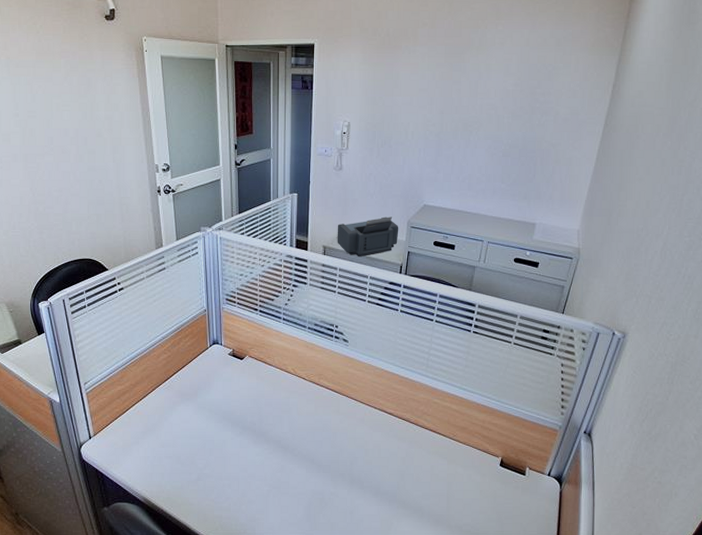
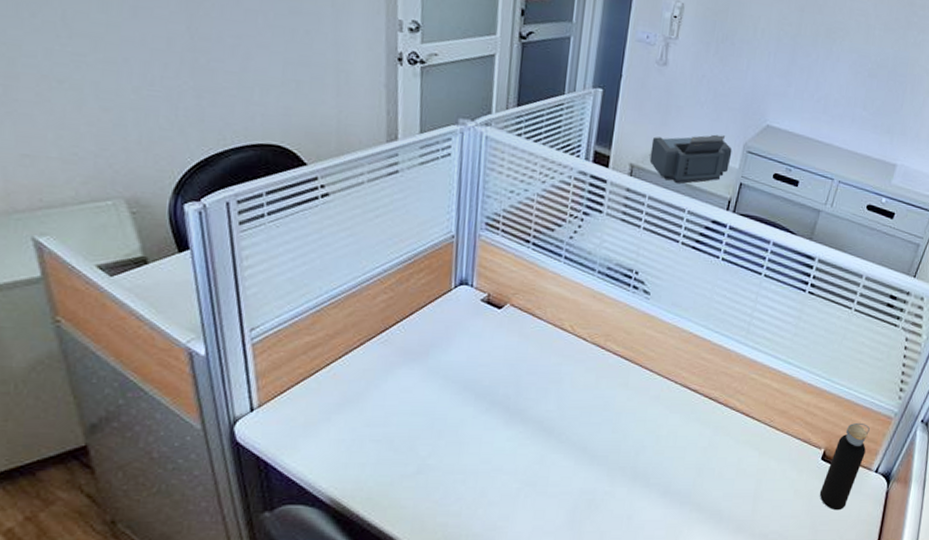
water bottle: none [501,435,539,507] -> present [819,422,870,511]

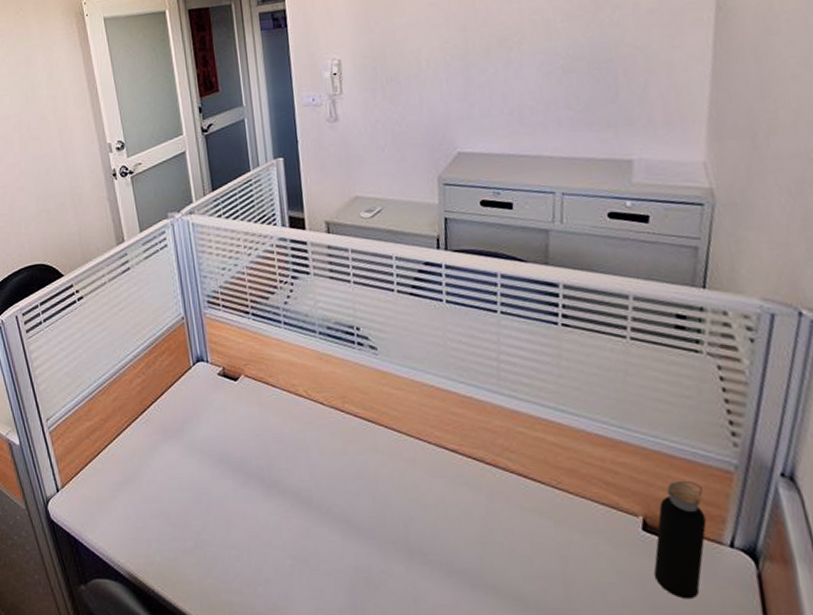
printer: present [649,134,733,184] -> none [341,173,428,231]

